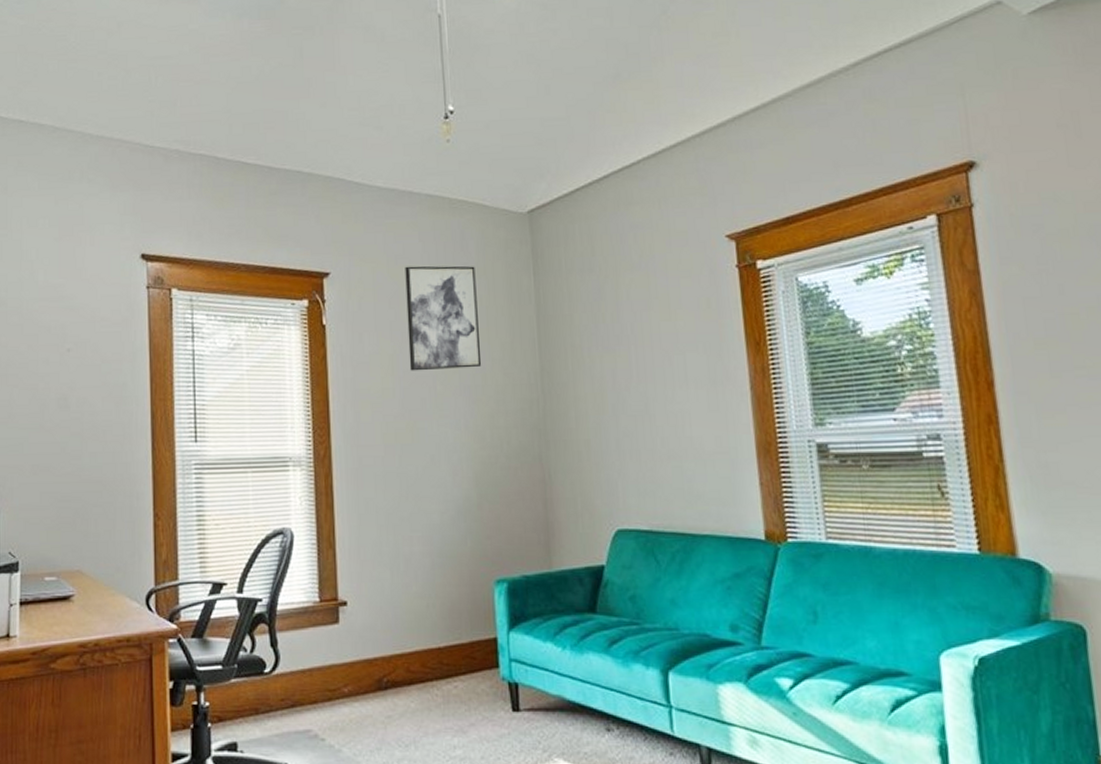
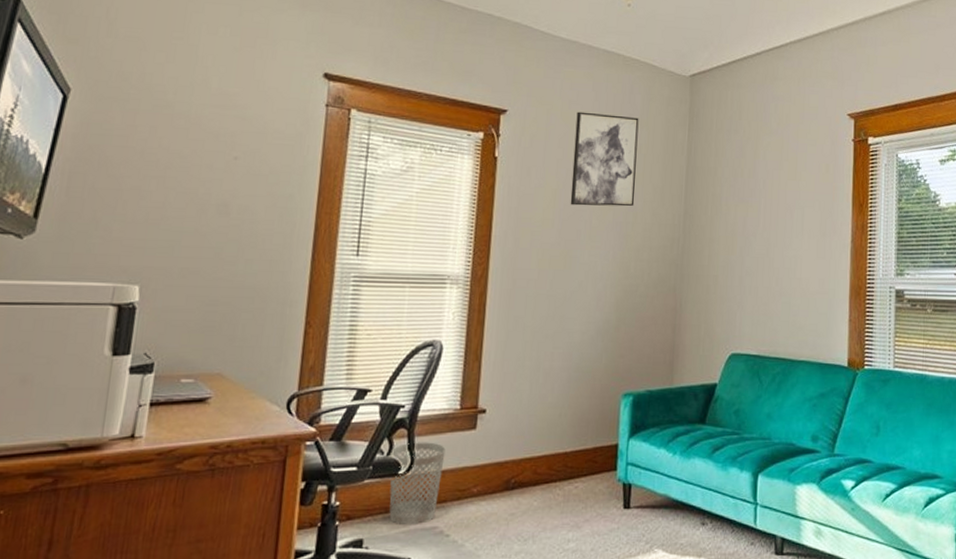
wastebasket: none [254,638,310,727] -> present [389,442,446,524]

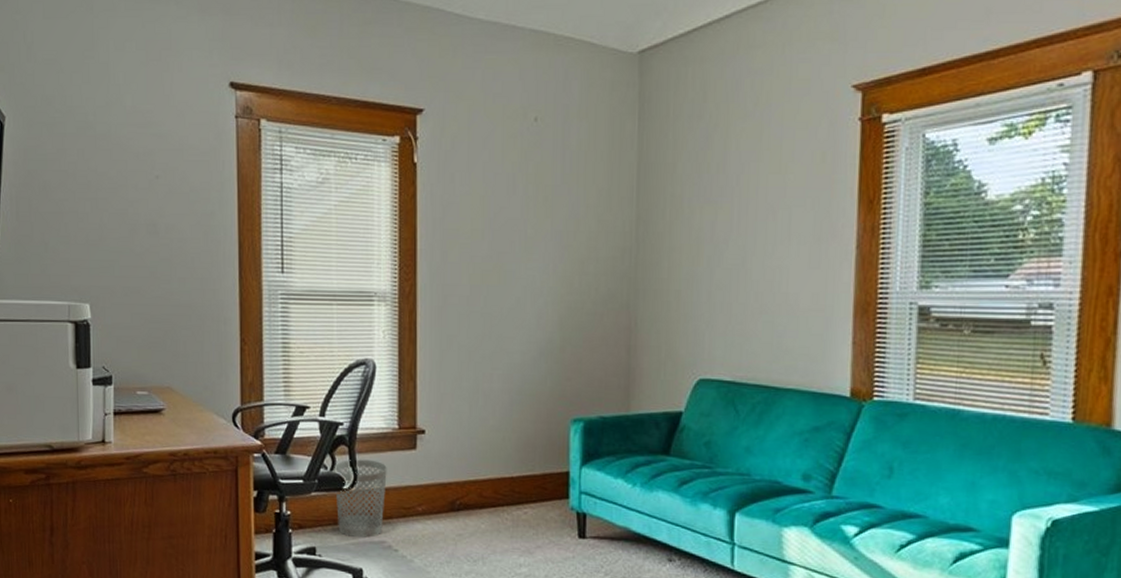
wall art: present [570,111,639,207] -> none [501,105,577,214]

